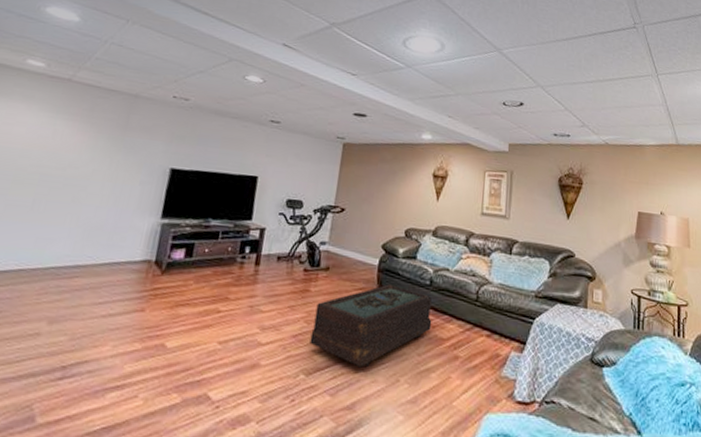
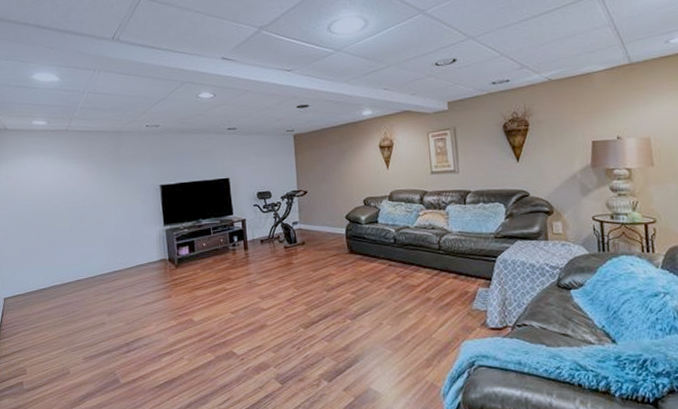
coffee table: present [309,284,432,368] -> none [301,247,402,317]

